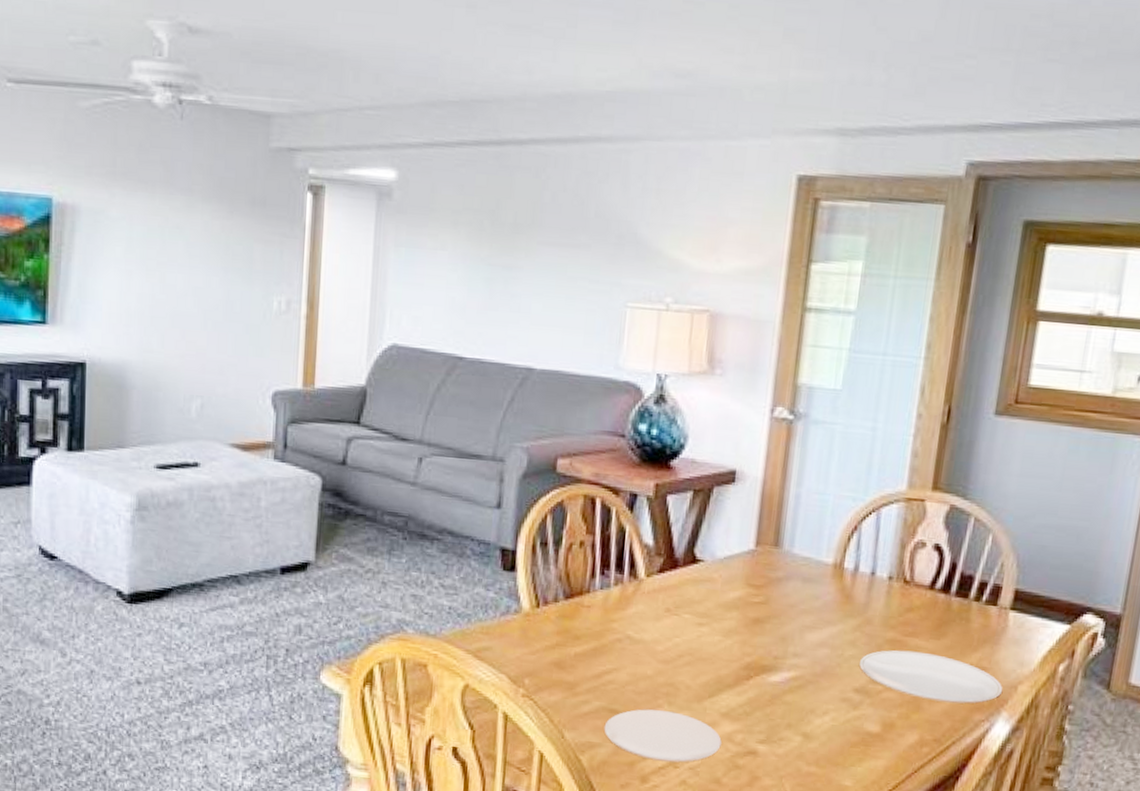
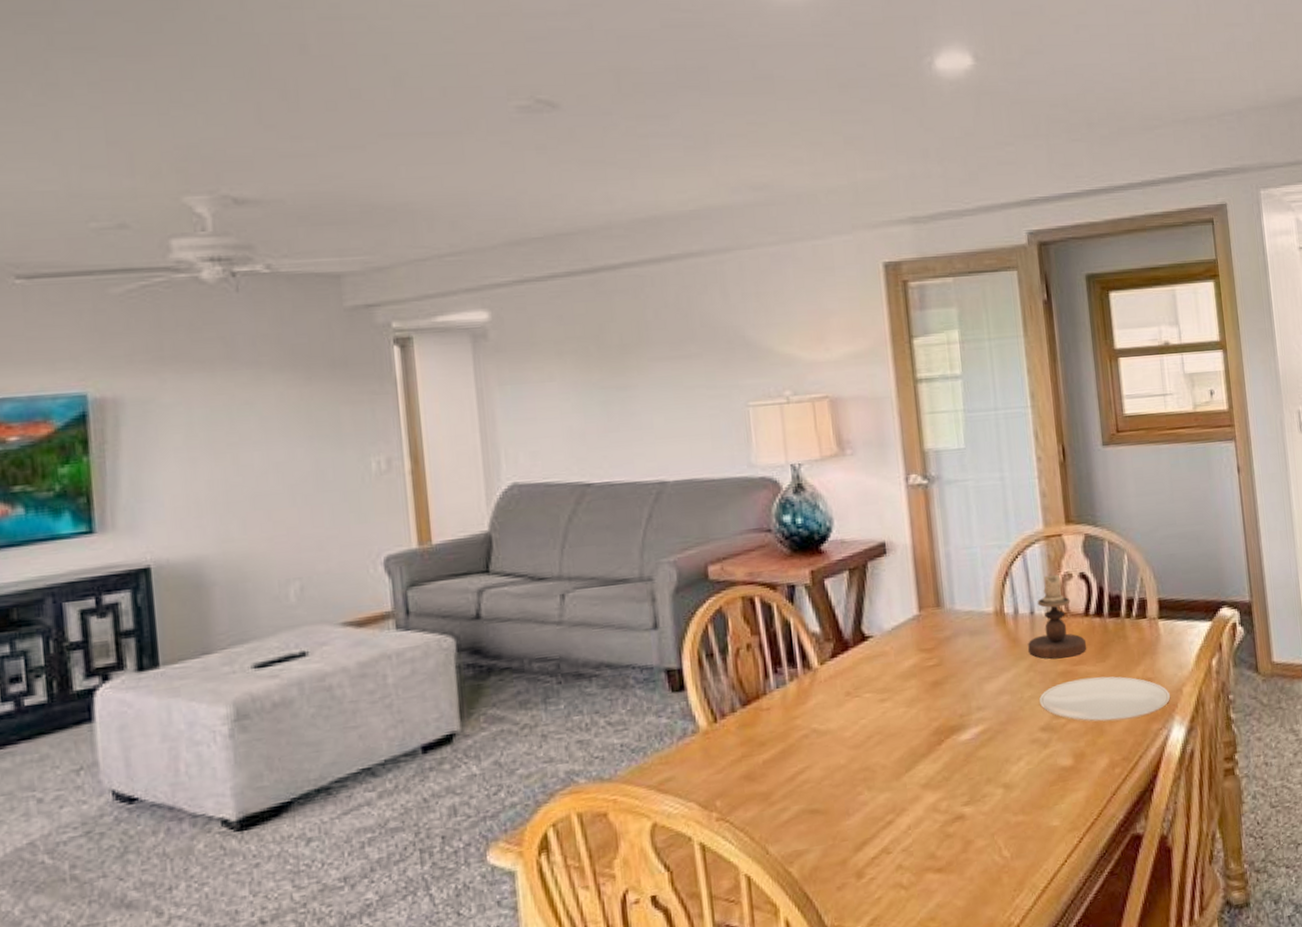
plate: present [604,709,722,763] -> none [808,795,928,853]
candlestick: none [860,538,925,627] -> present [1028,574,1087,659]

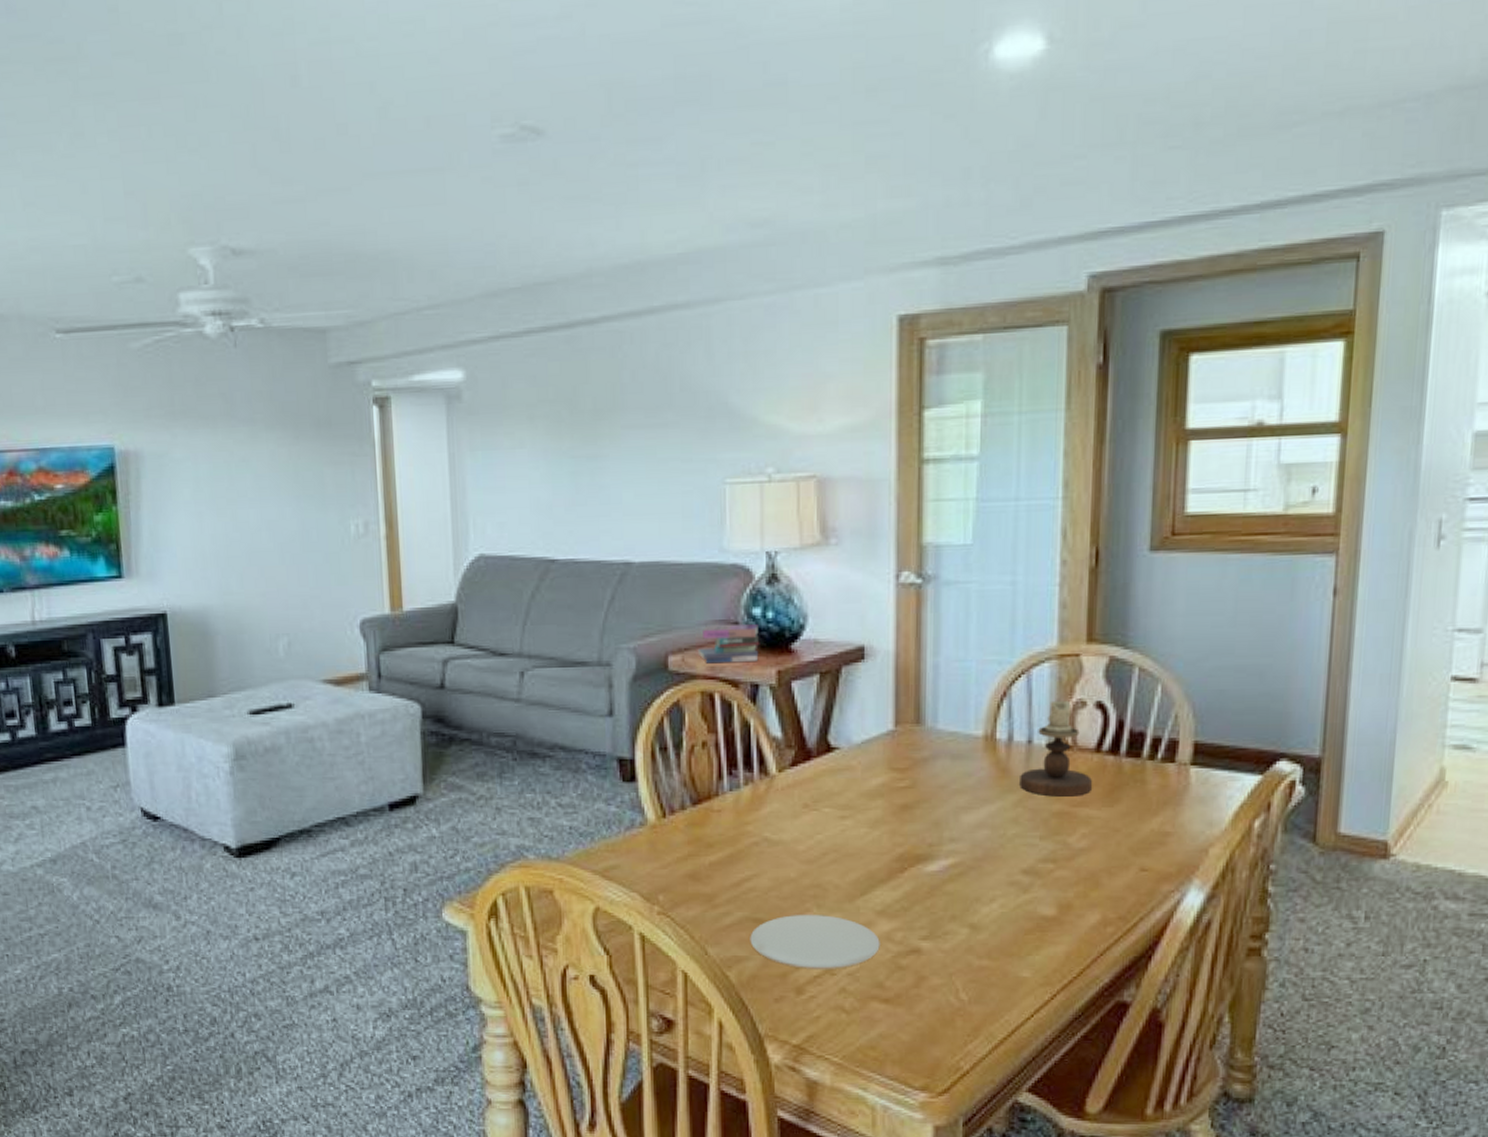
books: none [735,530,793,570] -> present [697,624,760,664]
plate: none [808,795,928,853] -> present [750,915,880,970]
plate: present [1039,676,1171,722] -> none [1025,822,1192,875]

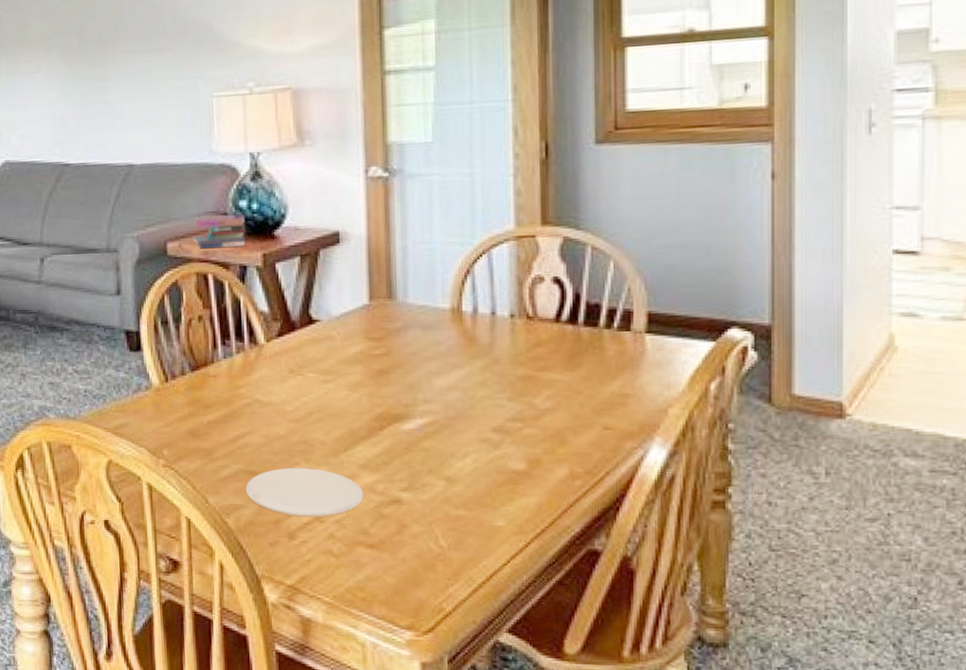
candlestick: present [1020,700,1093,797] -> none [486,276,554,362]

